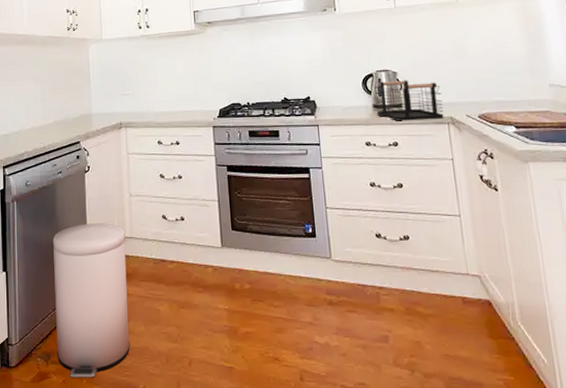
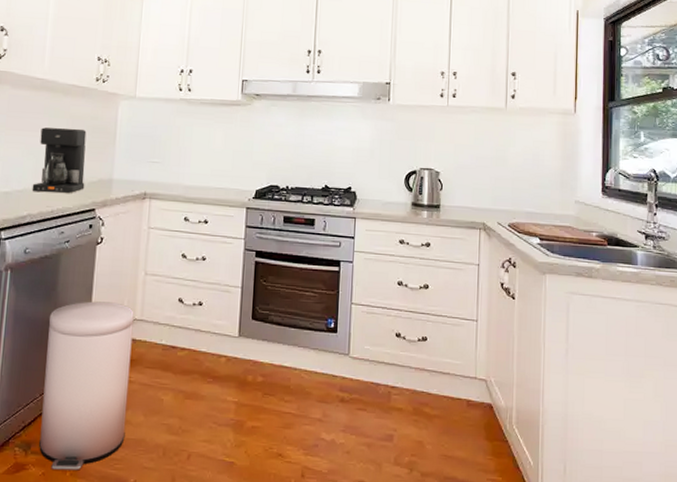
coffee maker: none [25,73,69,132] -> present [32,127,87,194]
dish rack: present [375,80,444,121] -> none [415,179,478,224]

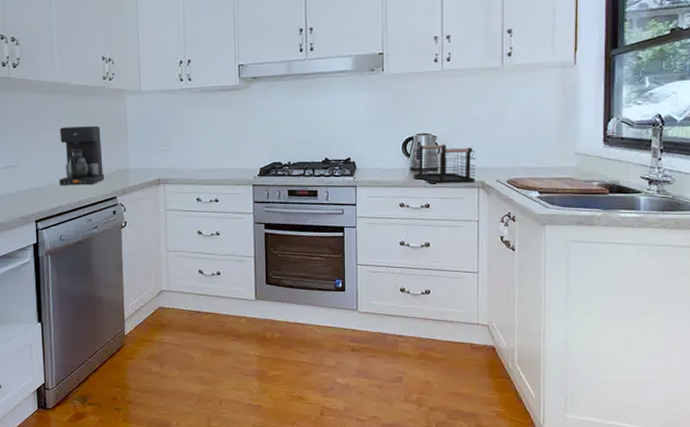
pedal bin: present [39,301,134,472] -> none [88,277,165,418]
dish rack: none [415,179,478,224] -> present [414,144,476,184]

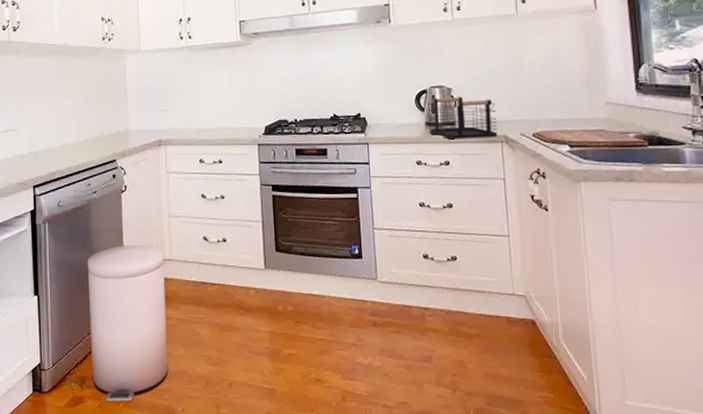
coffee maker: present [59,125,105,186] -> none [57,86,104,150]
pedal bin: none [88,277,165,418] -> present [87,245,169,403]

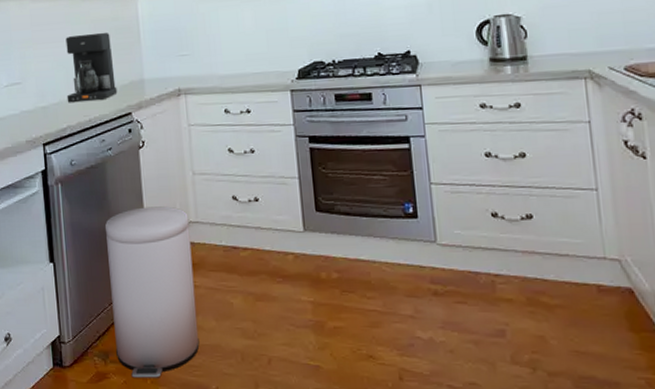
coffee maker: none [57,86,104,150] -> present [65,32,118,103]
dish rack: present [428,96,498,140] -> none [492,26,580,78]

